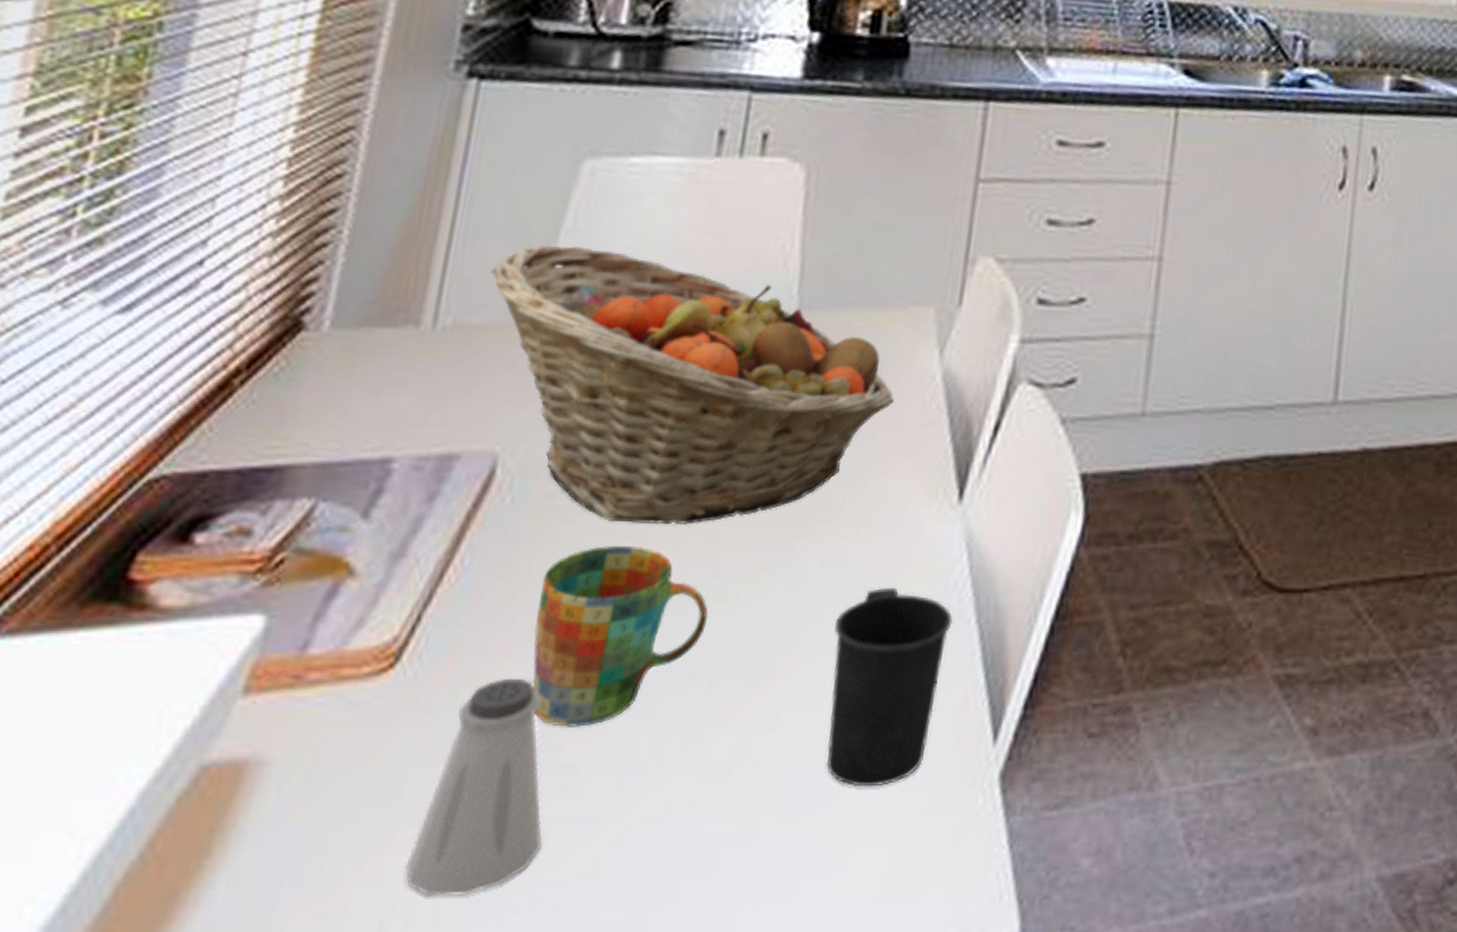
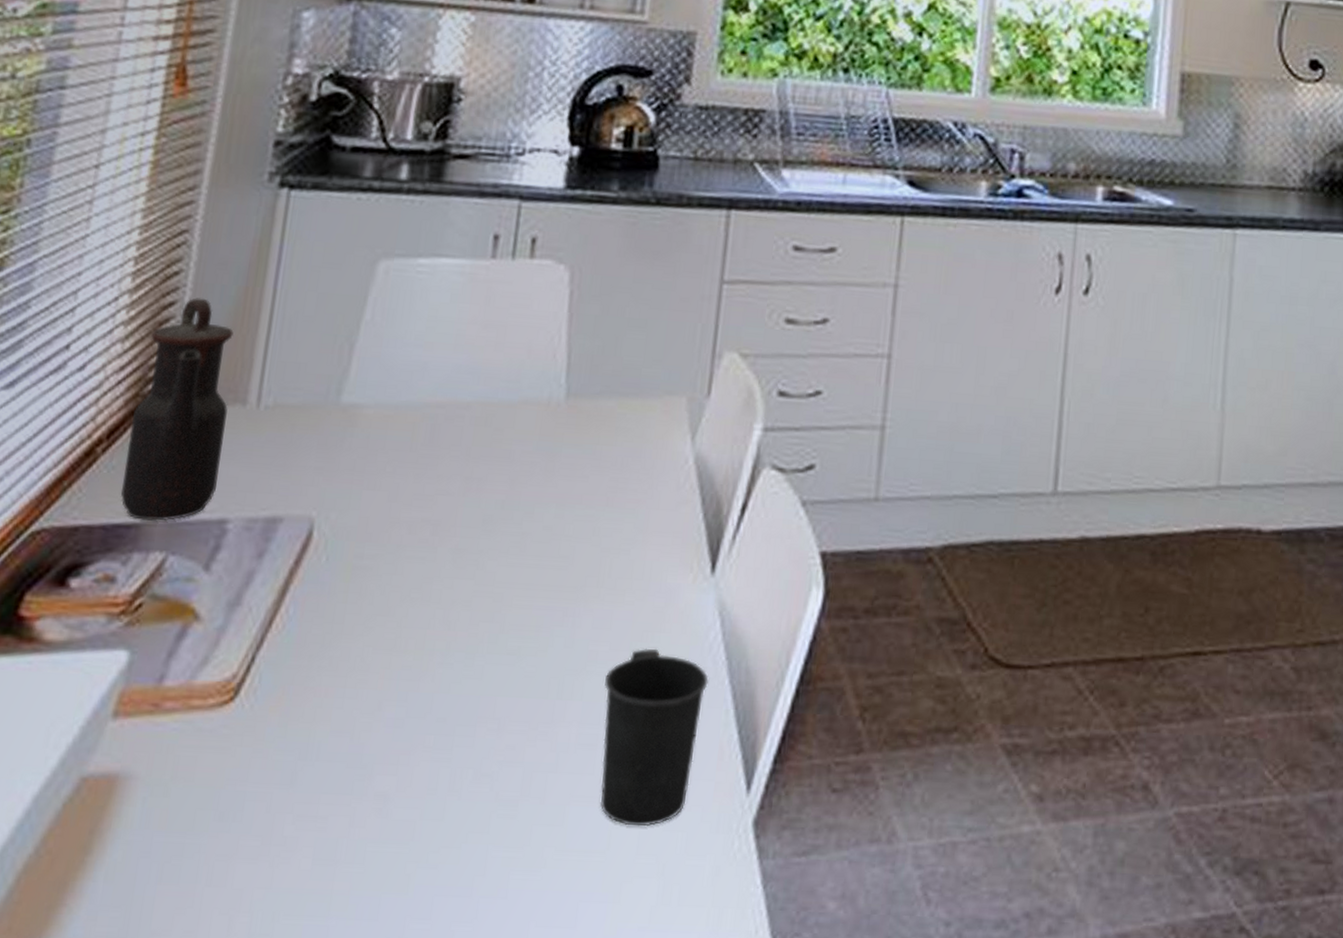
teapot: none [262,204,407,462] -> present [121,298,234,521]
saltshaker: present [405,678,543,896] -> none [248,714,361,900]
fruit basket: present [490,245,894,525] -> none [303,335,653,586]
mug: present [532,545,709,727] -> none [348,602,496,760]

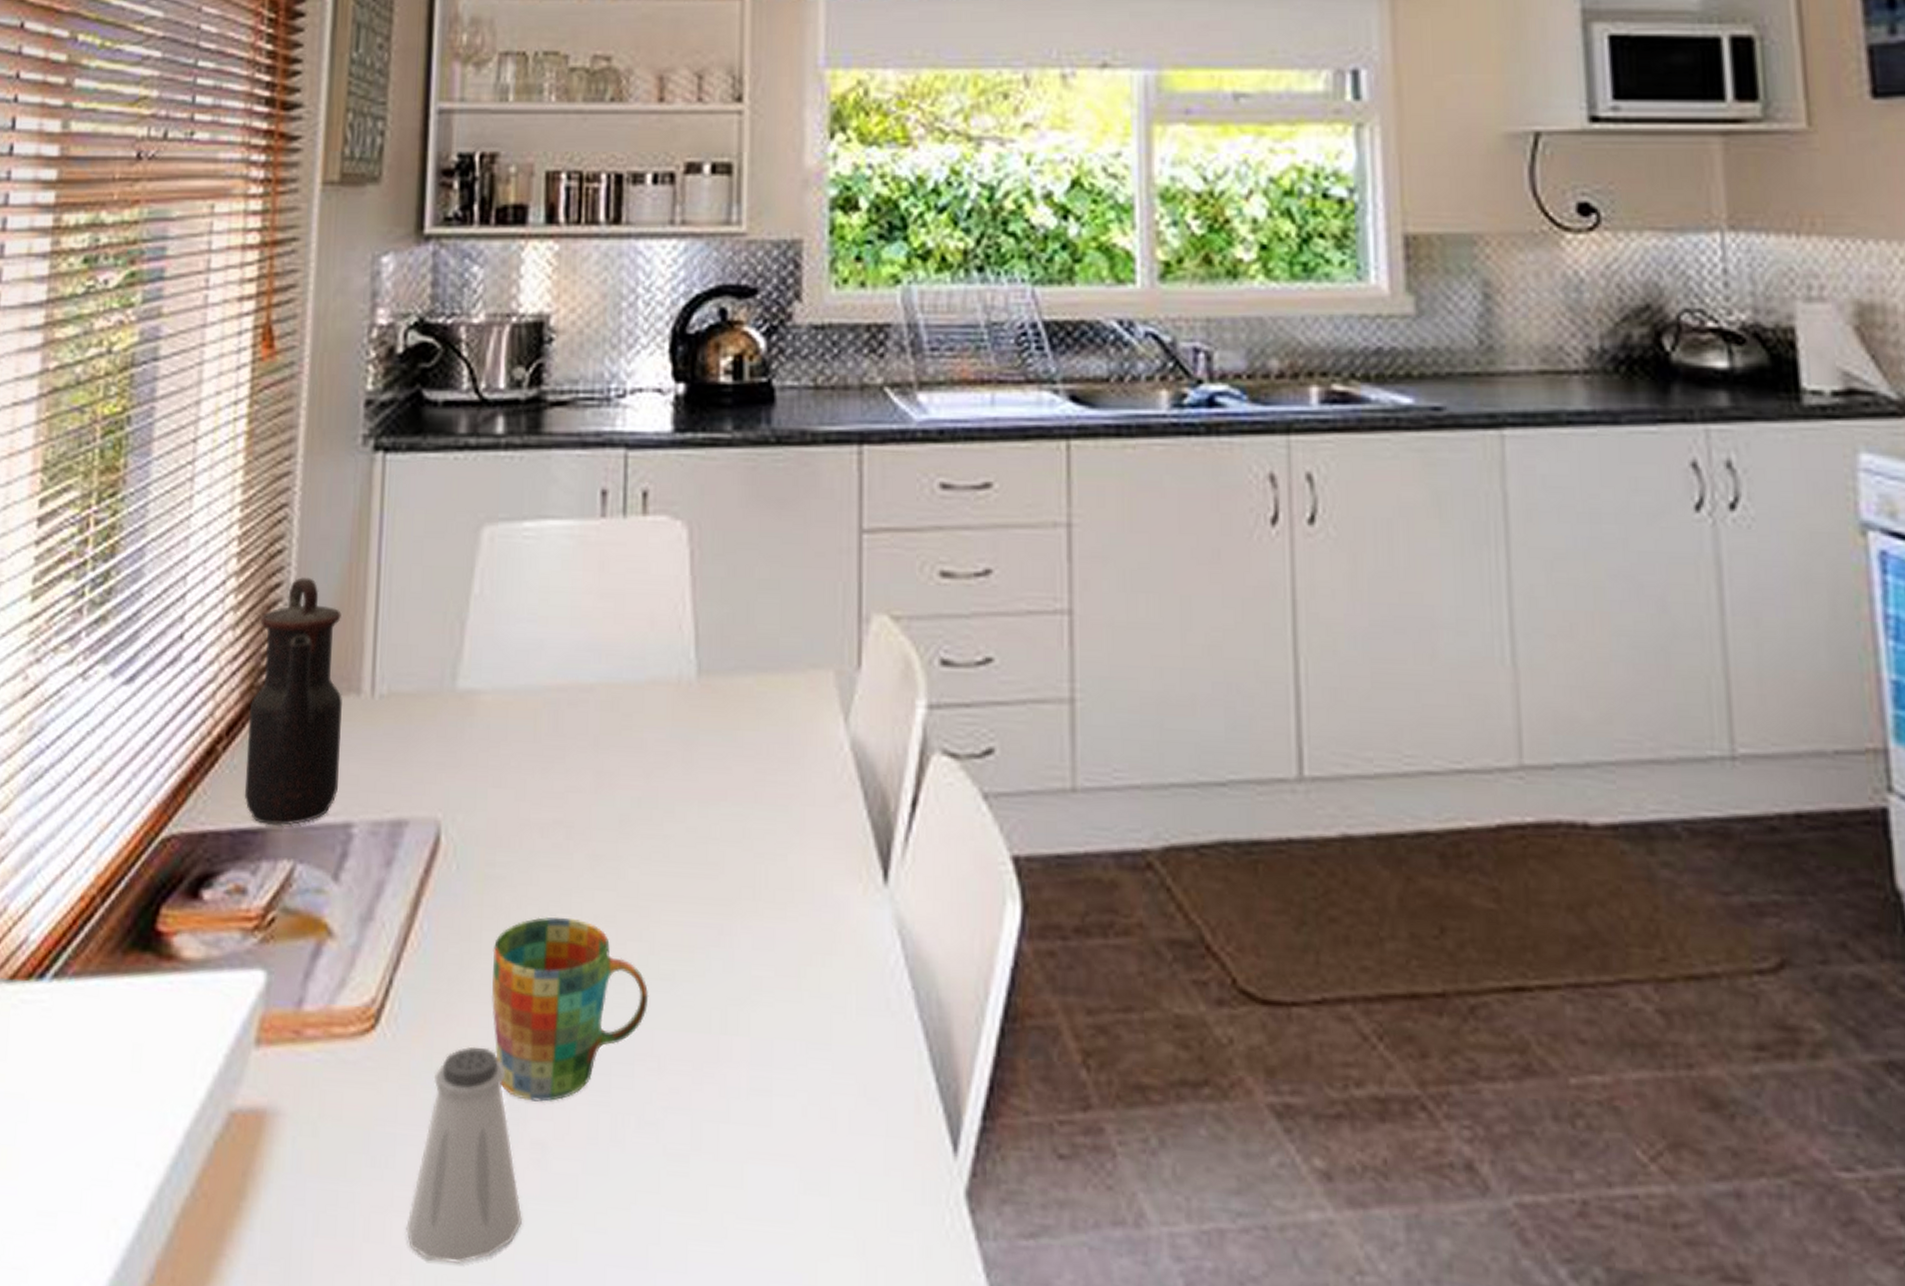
saltshaker: none [248,714,361,900] -> present [406,1046,522,1263]
mug: none [348,602,496,760] -> present [491,917,649,1102]
mug: present [600,648,709,827] -> none [772,973,894,1193]

